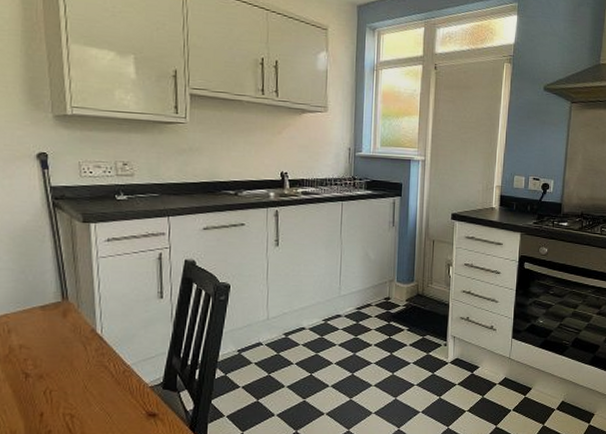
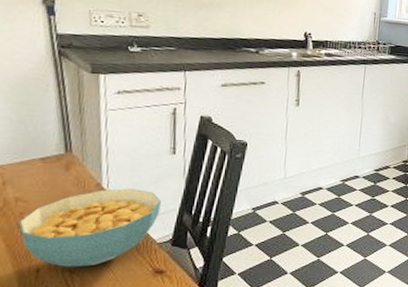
cereal bowl: none [22,333,151,411] -> present [18,188,161,267]

